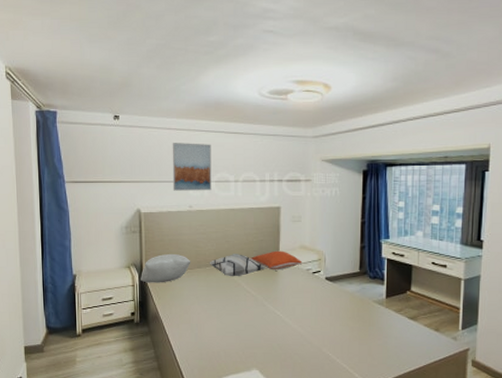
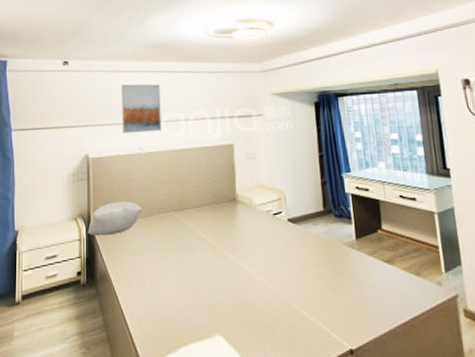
decorative pillow: present [209,254,265,277] -> none [161,197,222,224]
pillow: present [250,250,303,271] -> none [205,191,262,214]

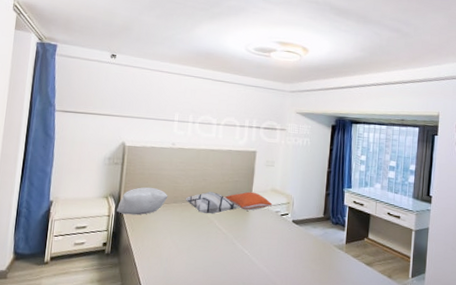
wall art: present [121,84,162,133] -> none [158,84,199,131]
decorative pillow: none [161,197,222,224] -> present [185,192,238,215]
pillow: none [205,191,262,214] -> present [224,191,273,211]

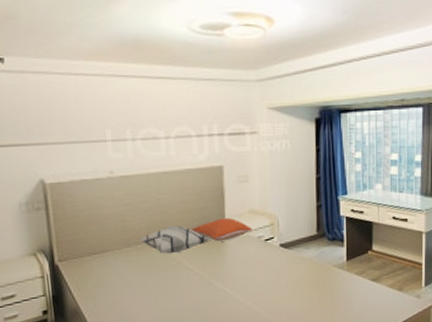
pillow: present [117,187,168,215] -> none [51,232,117,272]

